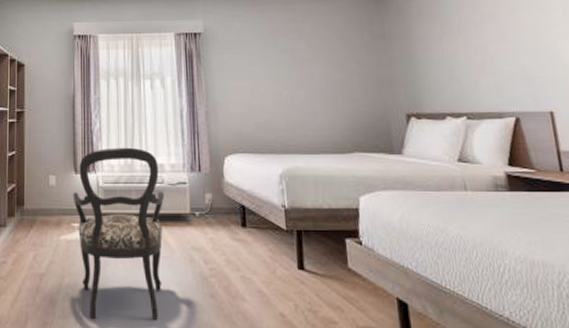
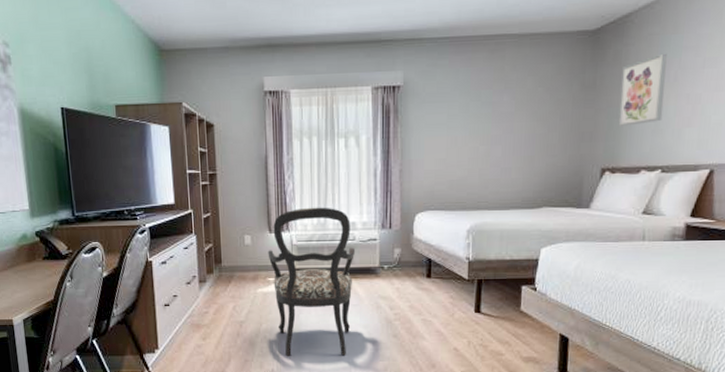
wall art: none [407,9,456,75] -> present [618,53,667,127]

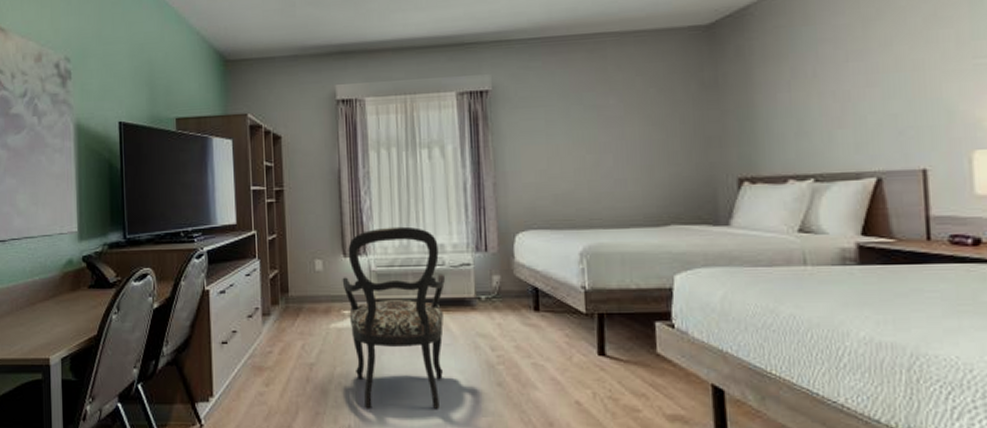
wall art: present [618,53,667,127] -> none [748,46,806,131]

